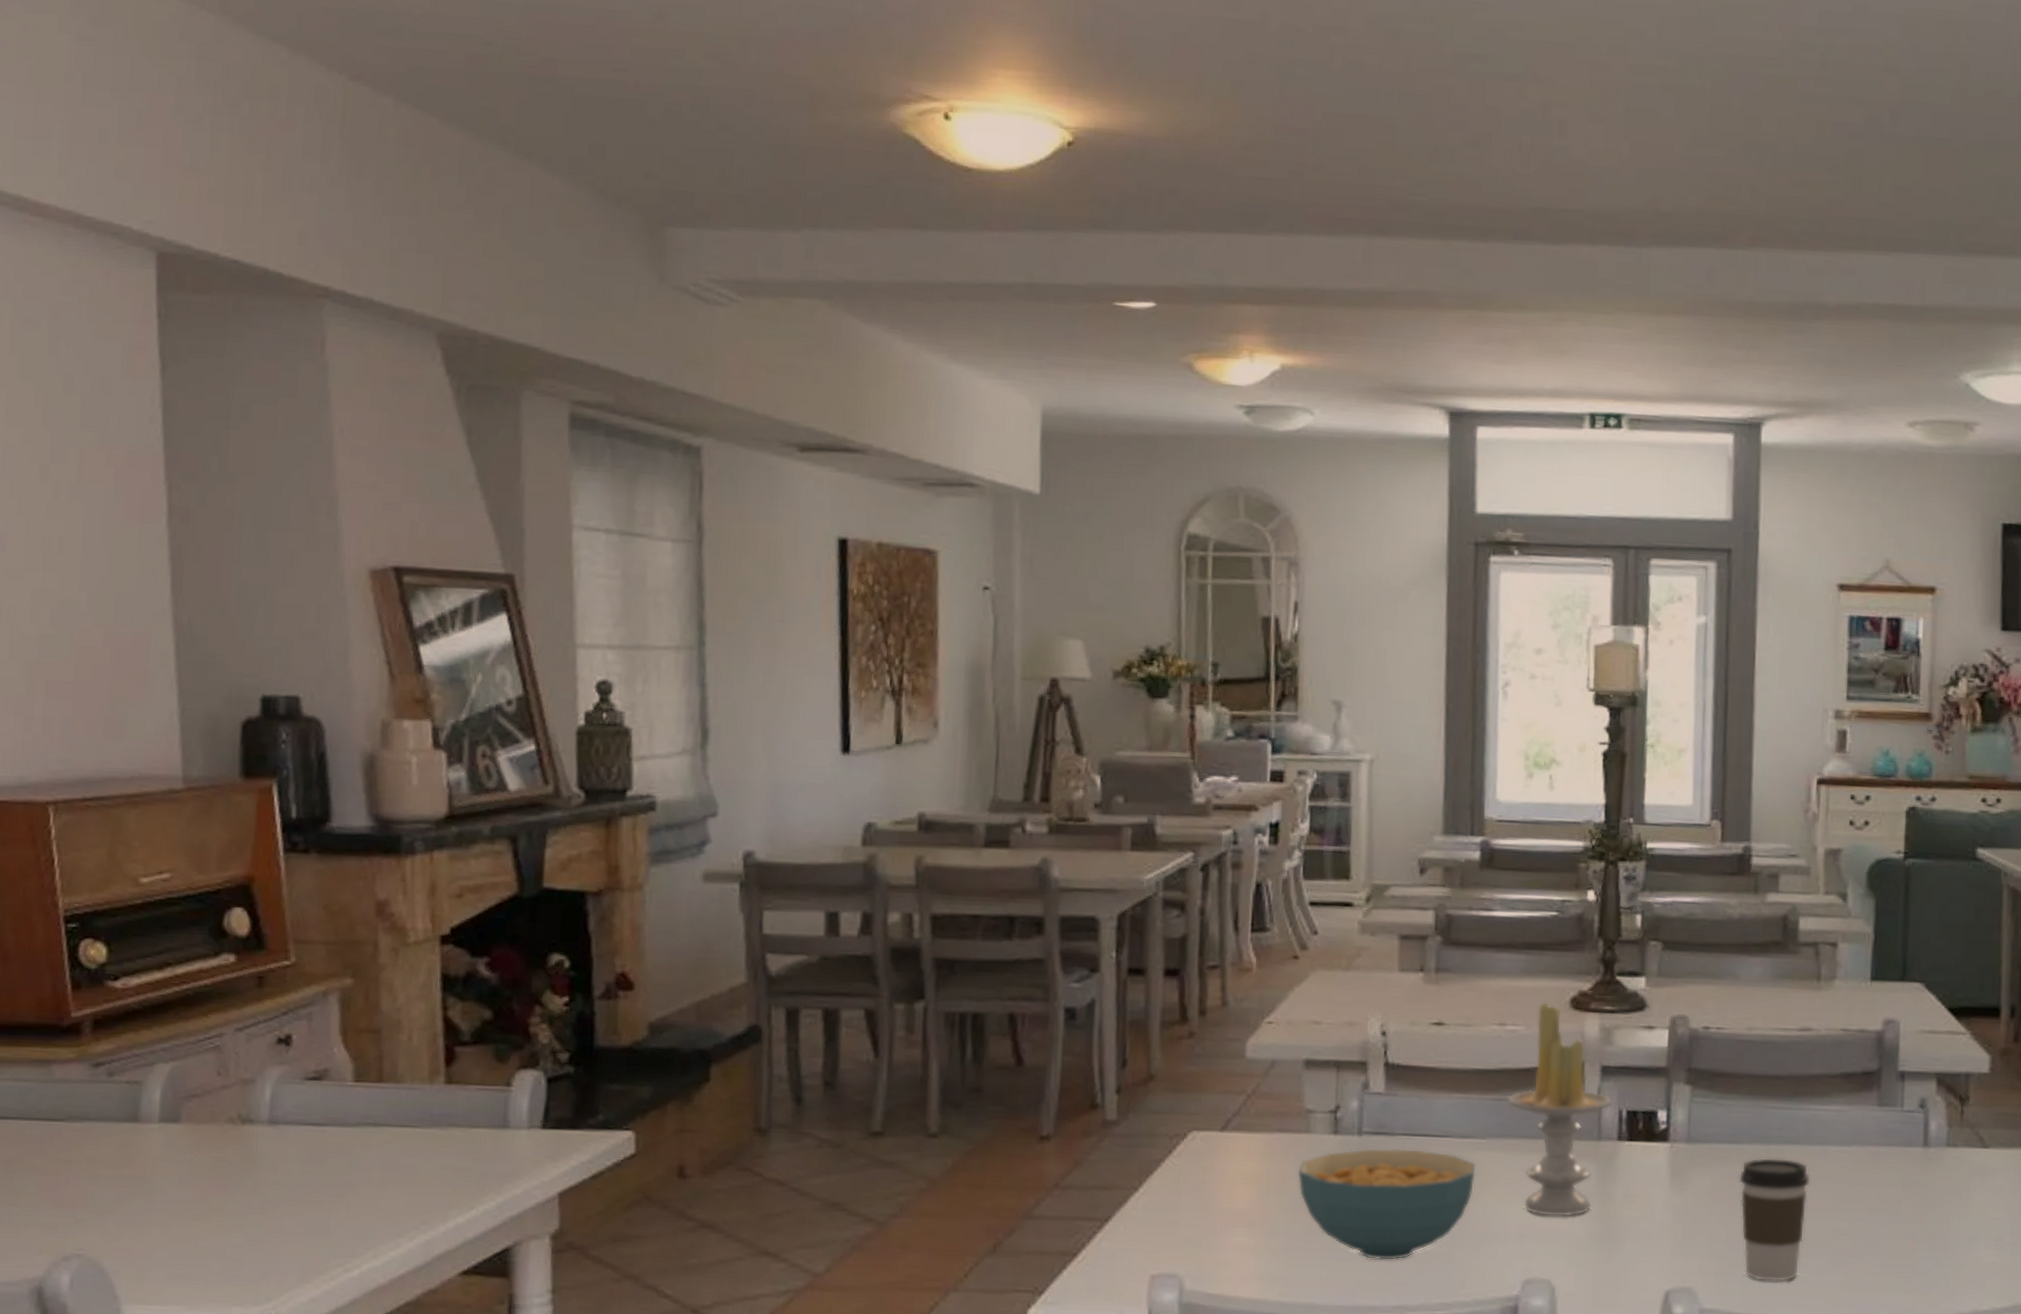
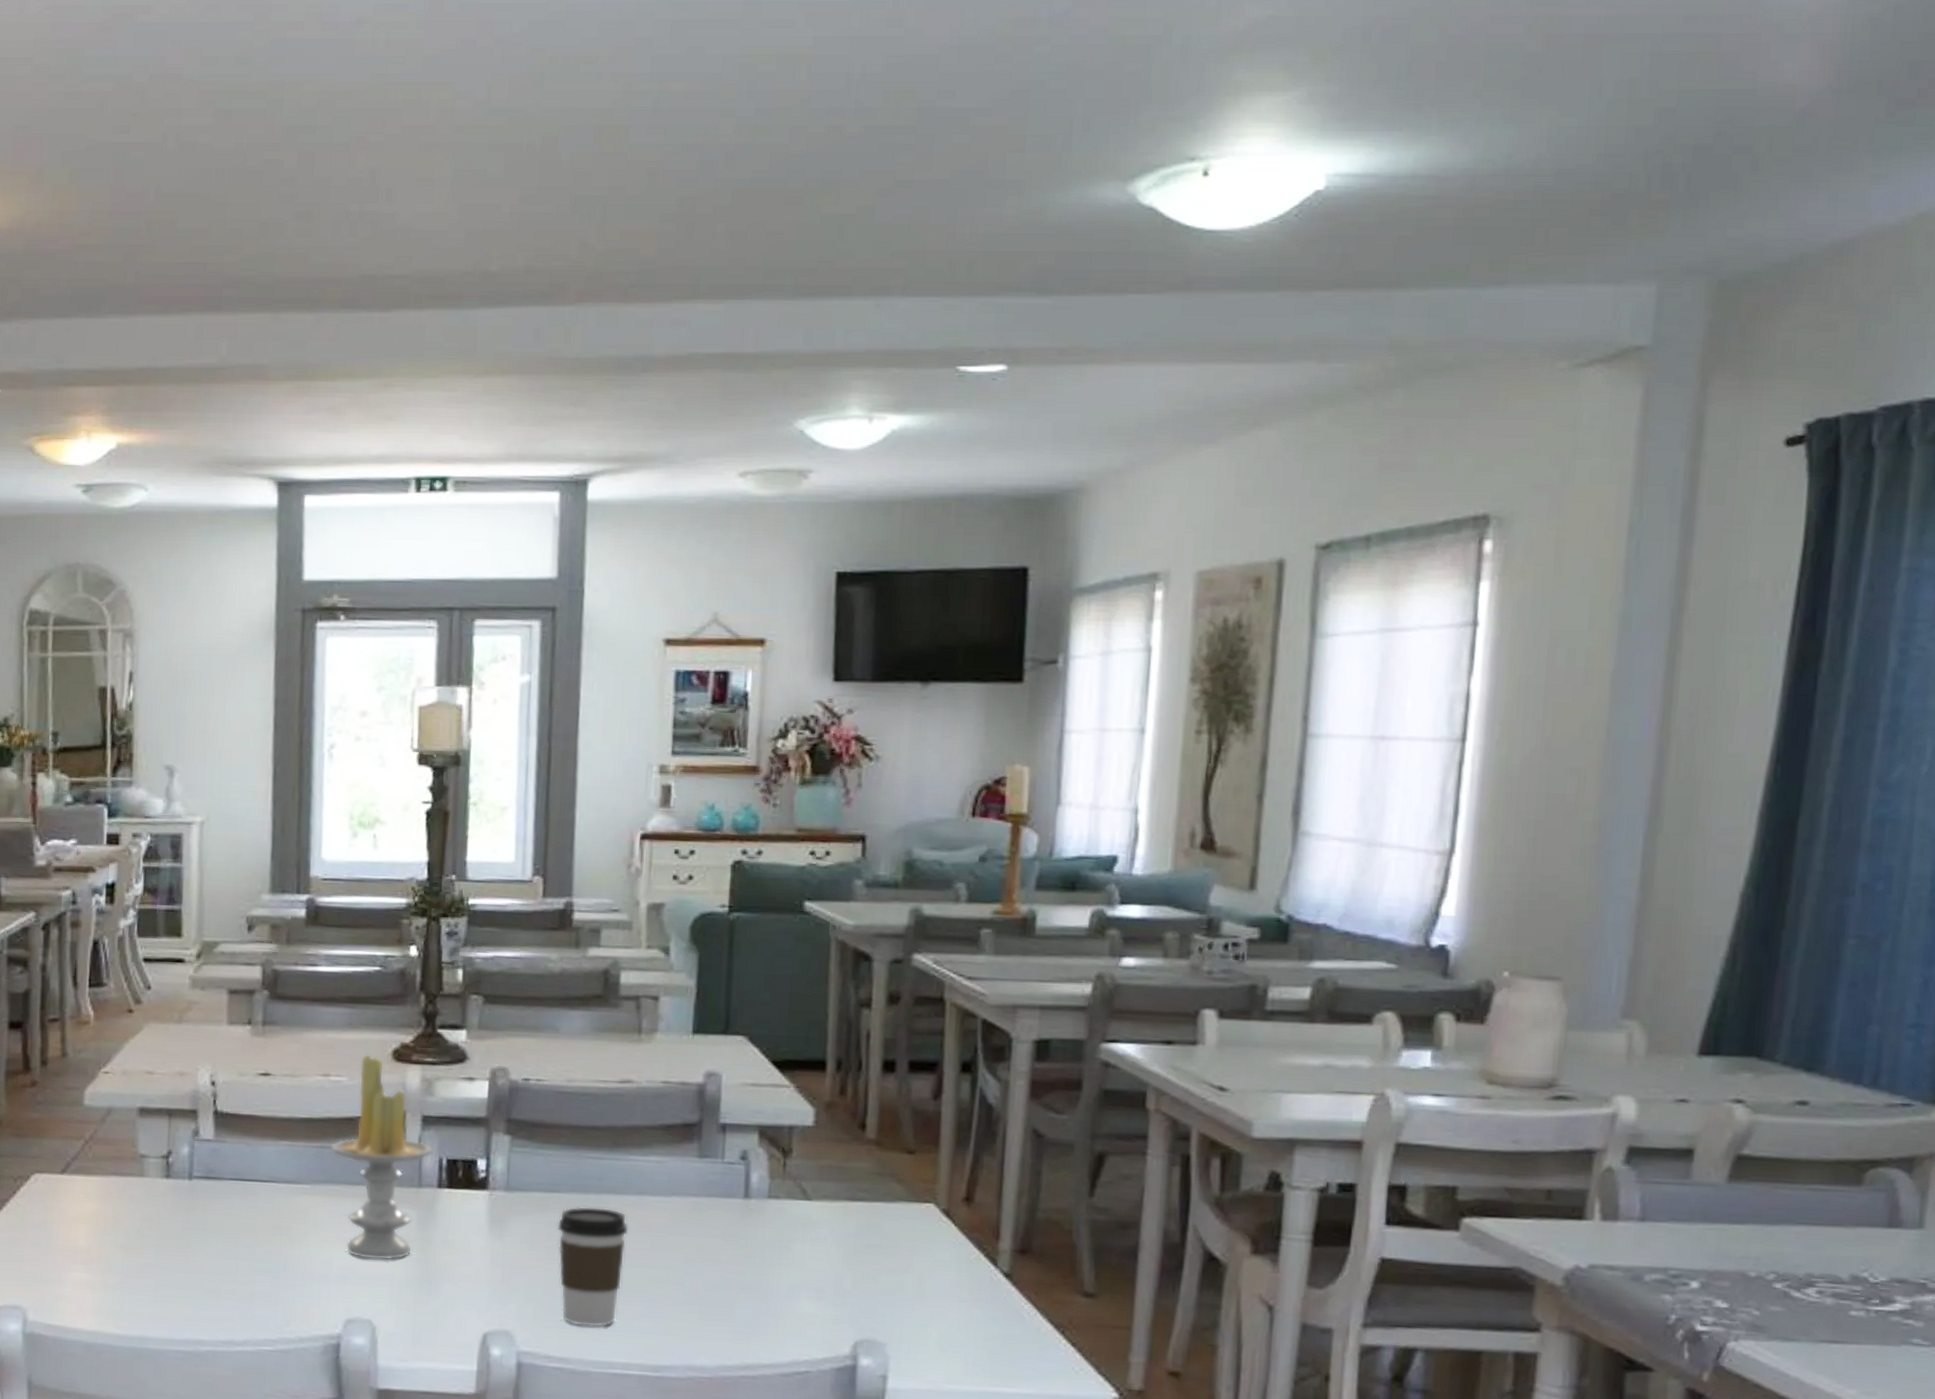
cereal bowl: present [1297,1148,1477,1261] -> none [132,1191,301,1299]

